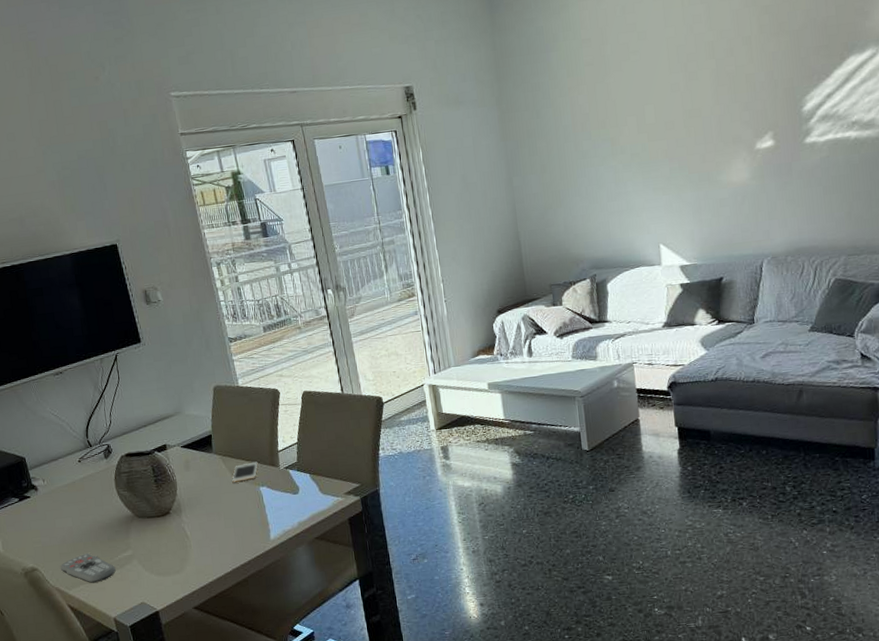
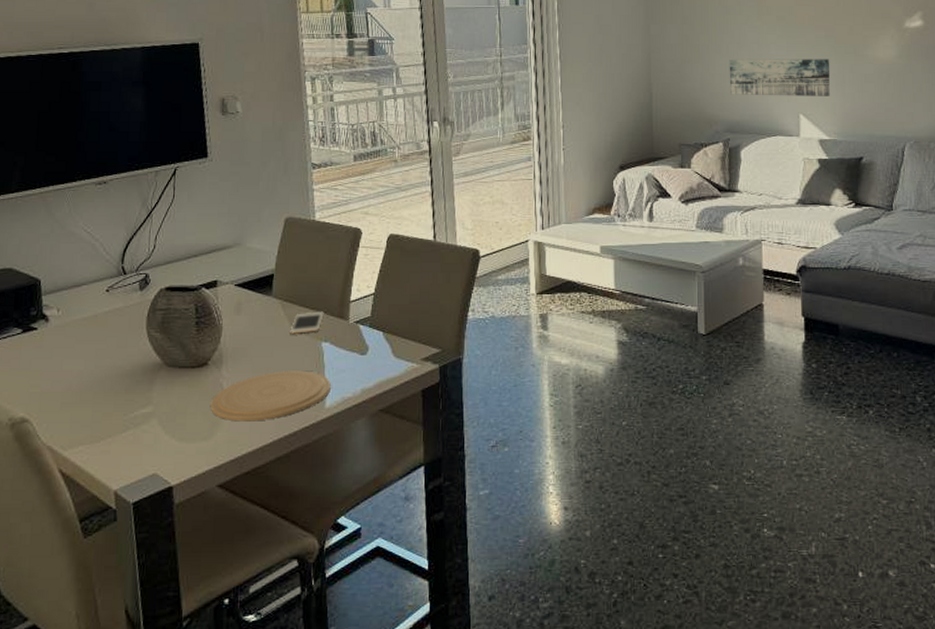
remote control: present [60,553,116,583] -> none [58,406,128,444]
plate: none [177,511,273,557] -> present [211,370,331,422]
wall art: none [589,189,687,234] -> present [729,59,830,96]

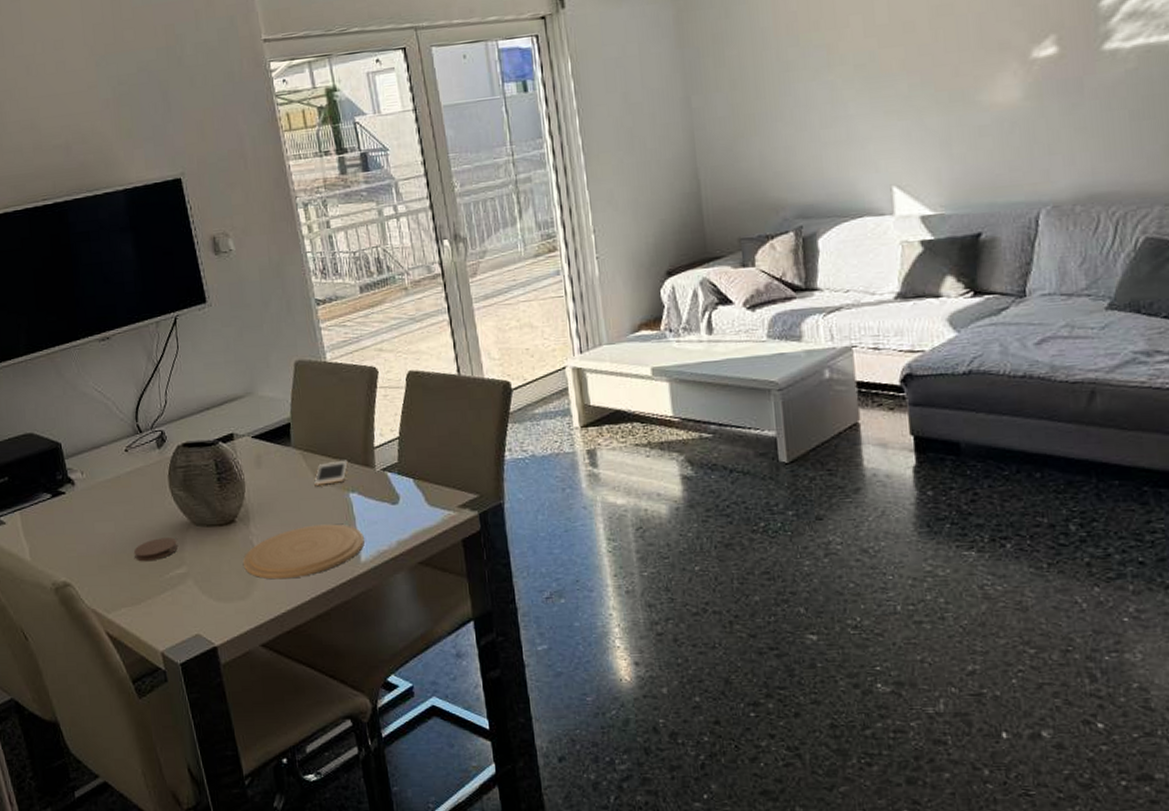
coaster: none [100,377,148,400] -> present [133,537,179,562]
wall art: present [729,59,830,96] -> none [794,112,932,172]

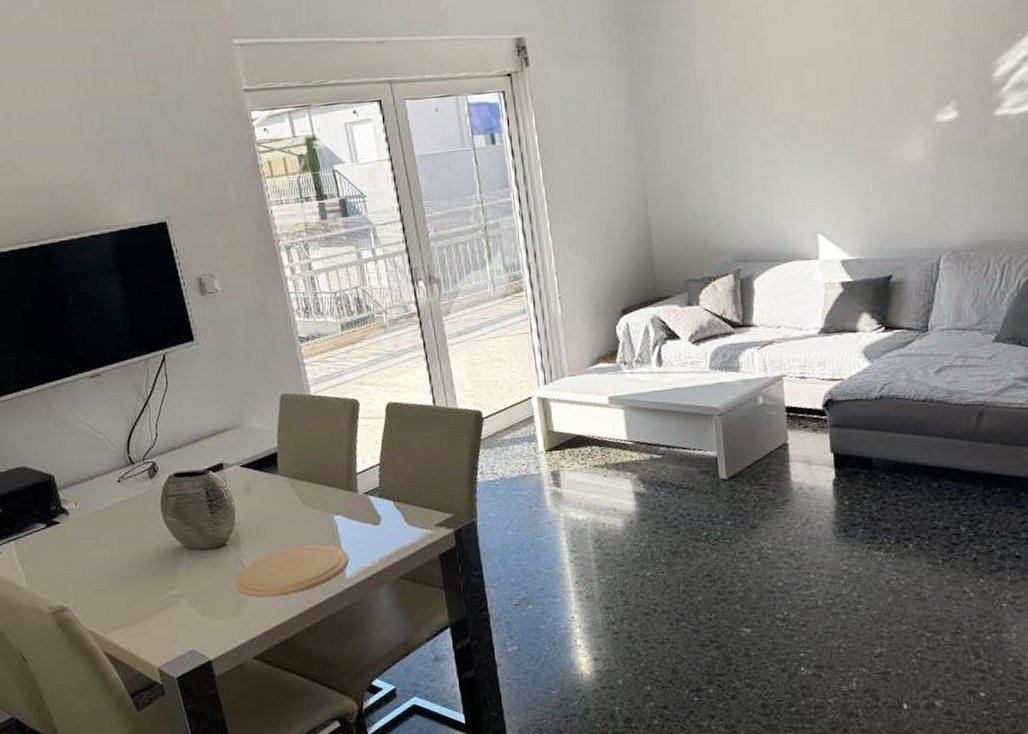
coaster: present [133,537,179,562] -> none [128,561,173,585]
cell phone: present [314,460,348,486] -> none [301,485,333,510]

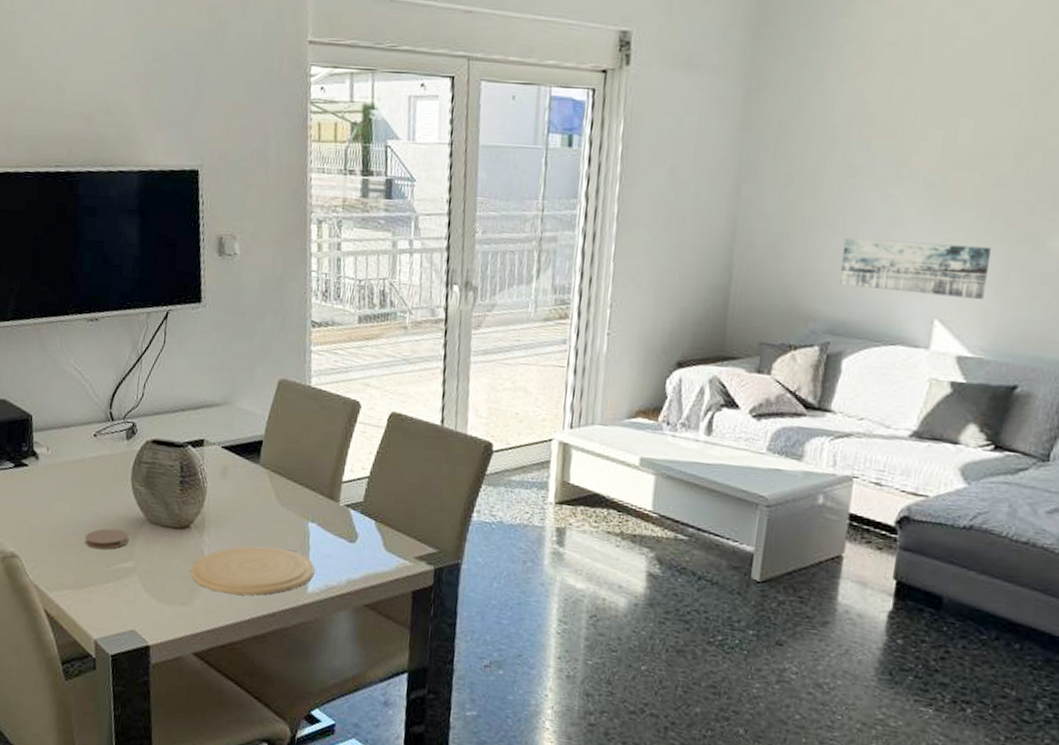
coaster: none [128,561,173,585] -> present [84,528,130,550]
wall art: none [734,168,851,220] -> present [839,238,992,299]

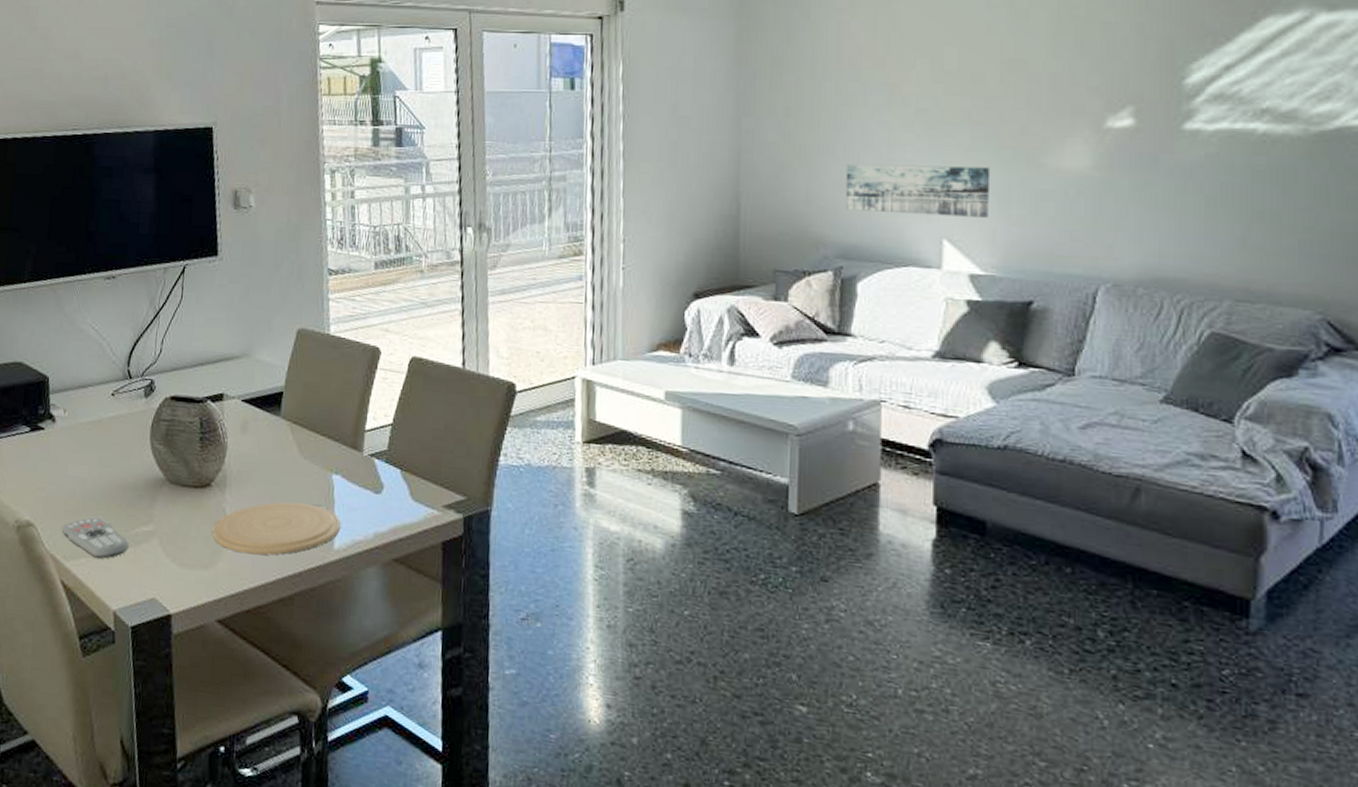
remote control: none [44,551,110,592] -> present [61,517,129,559]
coaster: present [84,528,130,550] -> none [102,490,149,514]

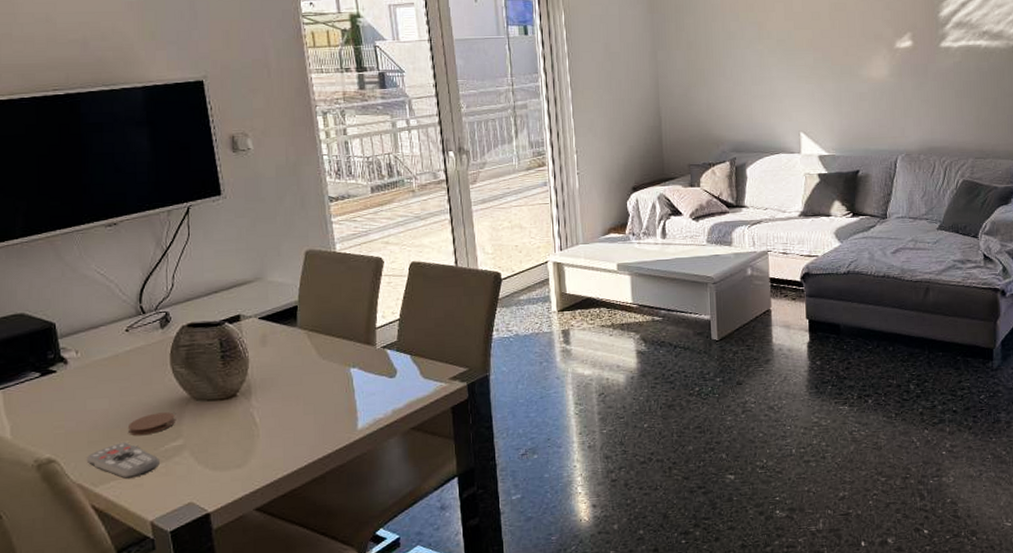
coaster: none [102,490,149,514] -> present [127,412,176,436]
plate: present [212,502,341,555] -> none [243,396,362,448]
wall art: present [845,164,991,218] -> none [733,79,828,116]

